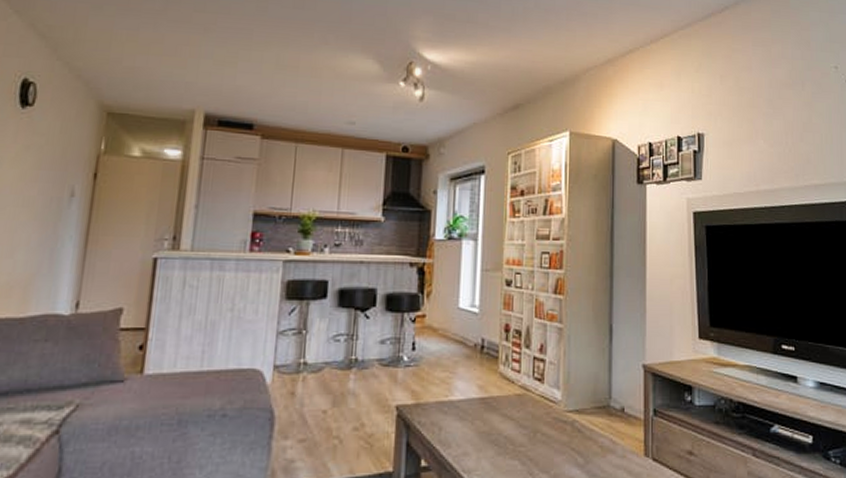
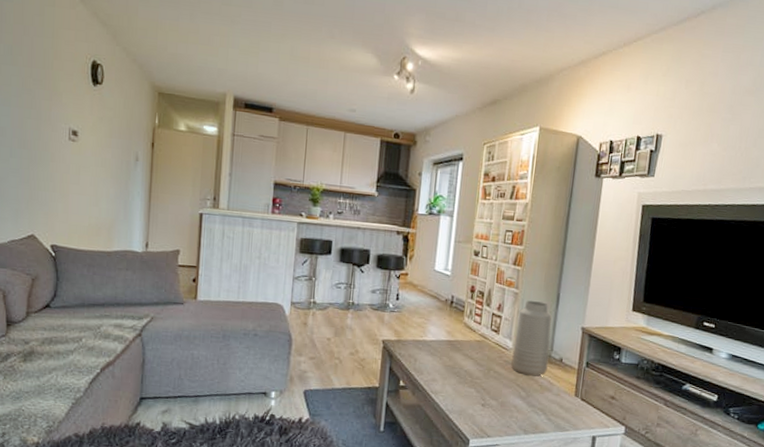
vase: none [562,337,608,435] -> present [511,300,552,376]

